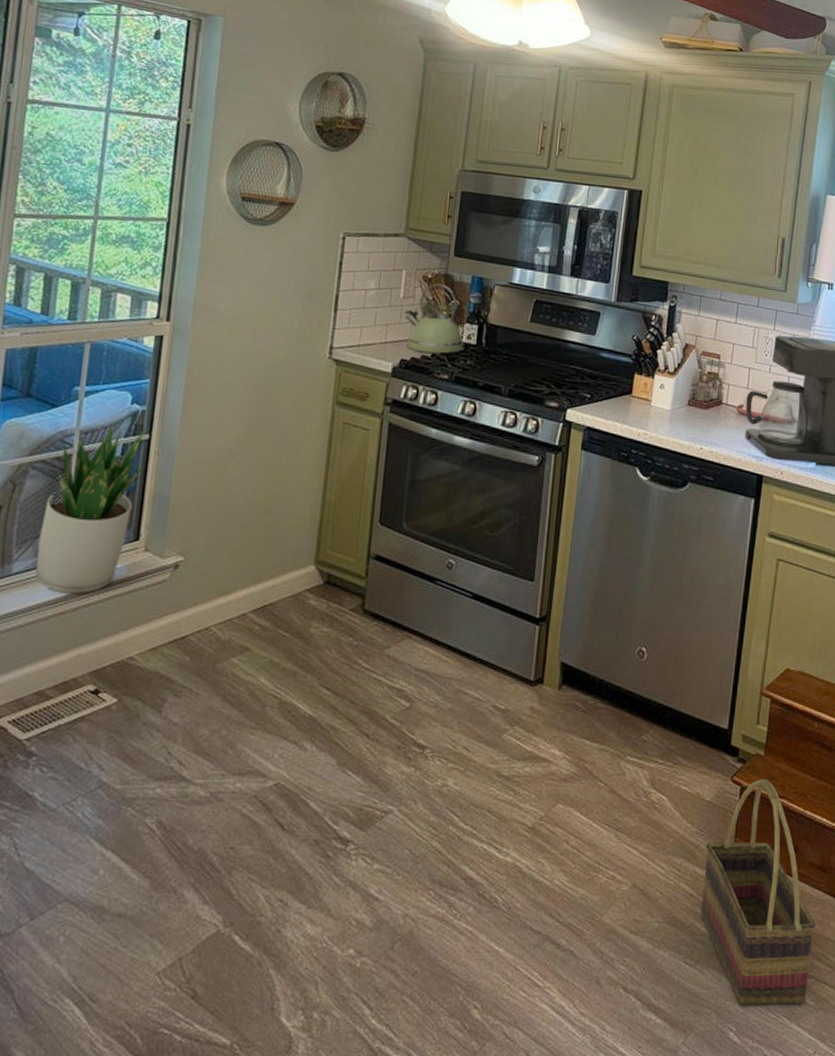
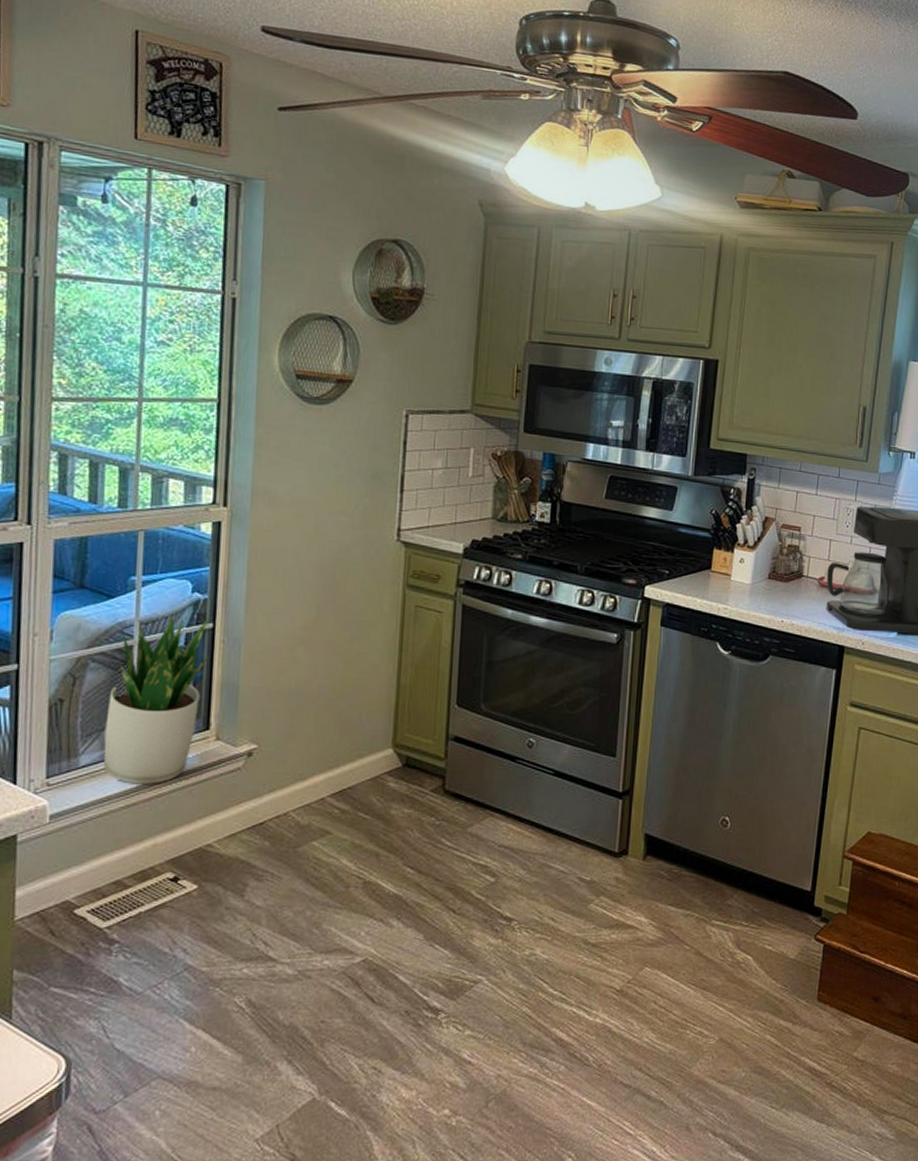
kettle: present [404,284,464,354] -> none [474,461,537,534]
basket: present [700,779,816,1006] -> none [785,936,896,1143]

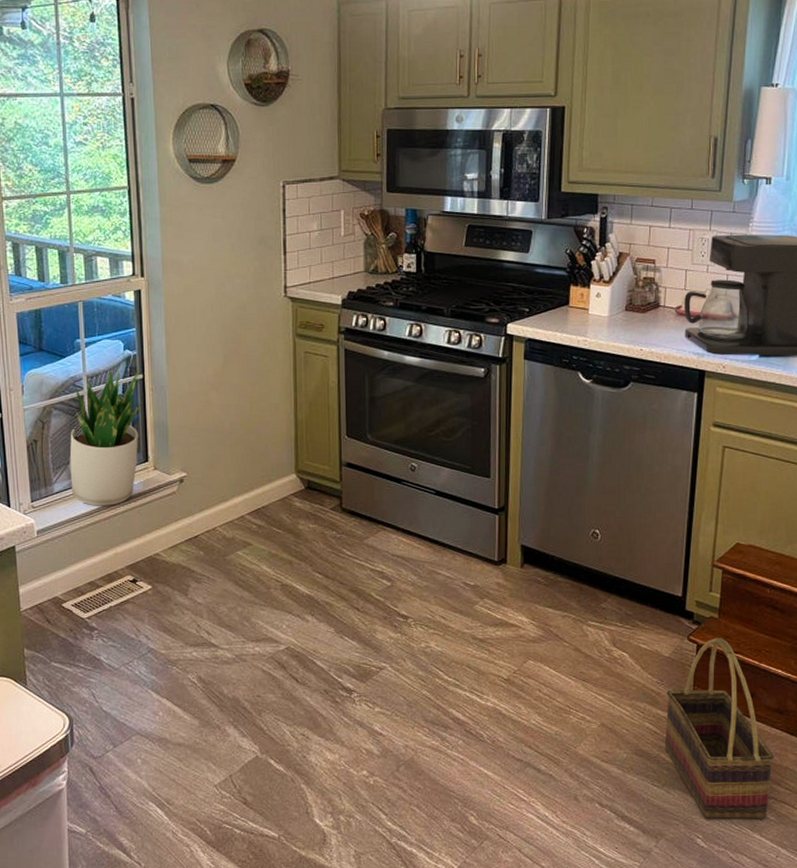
basket: none [785,936,896,1143] -> present [664,638,774,819]

